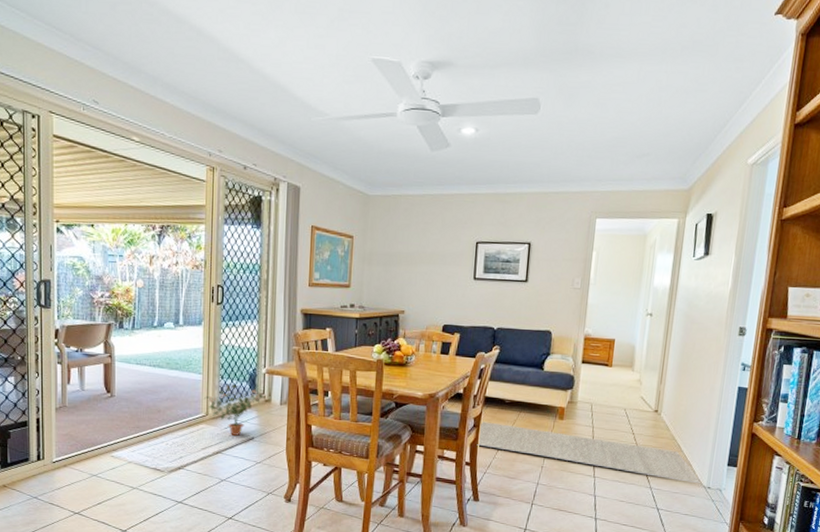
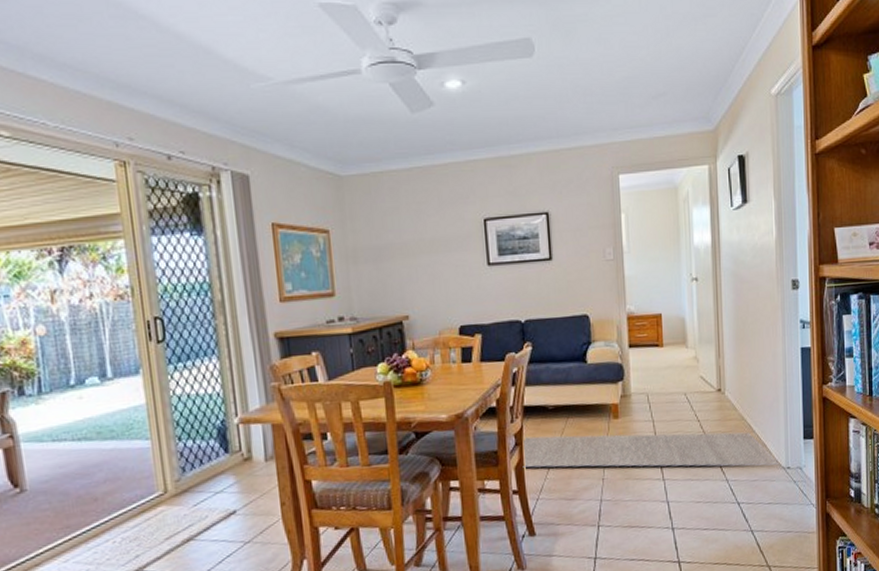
potted plant: present [204,384,264,436] -> none [158,445,242,513]

